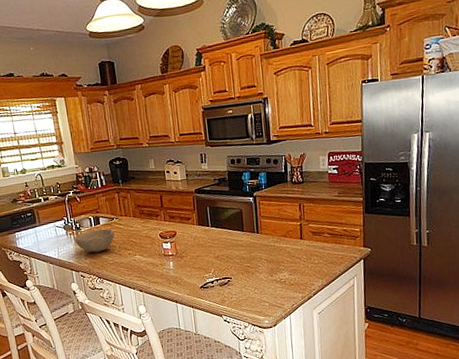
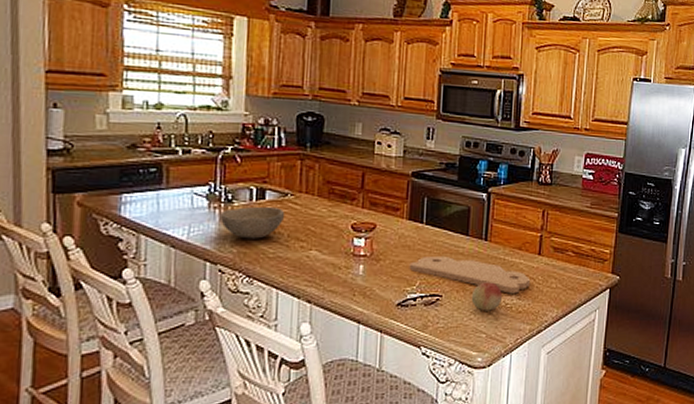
cutting board: none [204,248,298,271] -> present [409,255,531,294]
fruit: none [253,264,277,286] -> present [471,282,502,311]

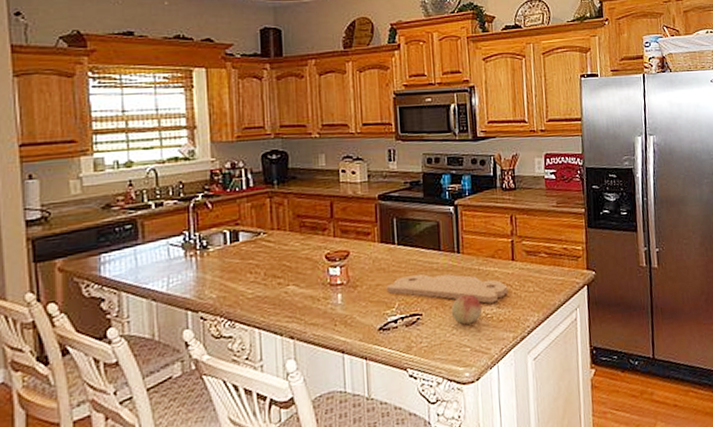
bowl: present [220,206,285,239] -> none [197,247,260,283]

